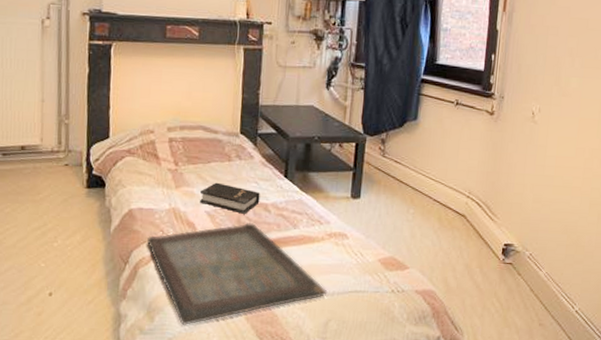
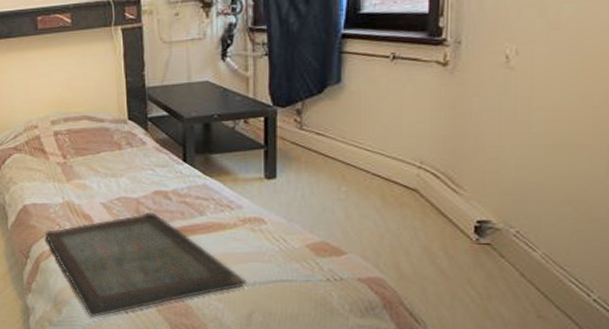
hardback book: present [199,182,260,214] -> none [92,172,158,203]

